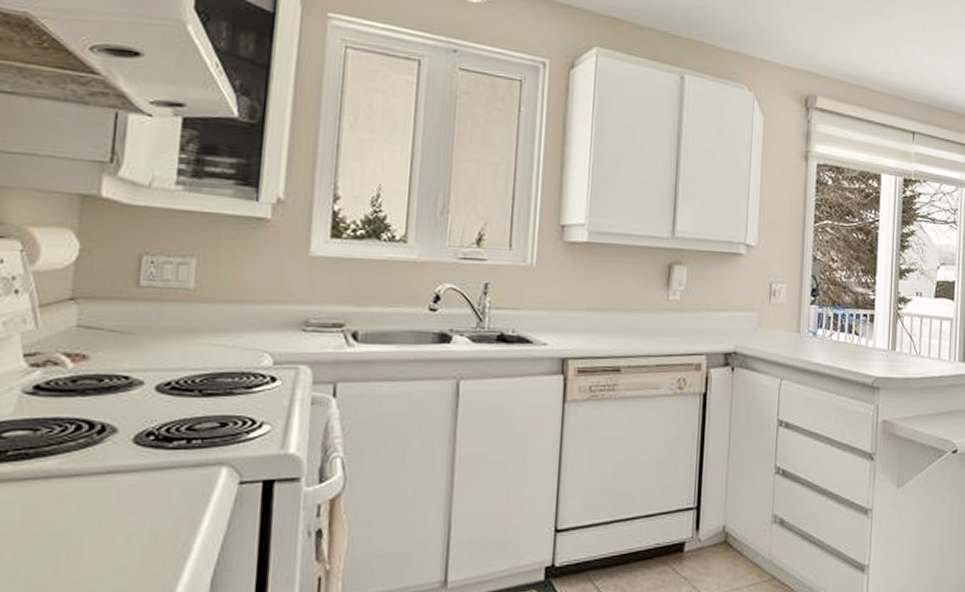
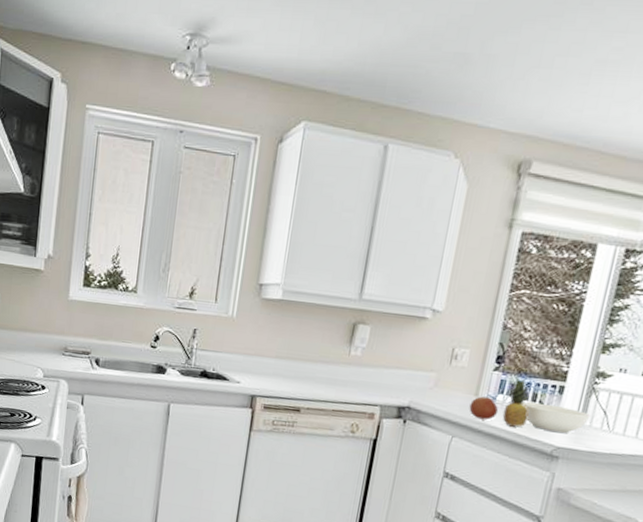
fruit: none [793,333,821,358] -> present [469,396,499,421]
fruit: none [824,309,847,362] -> present [502,377,529,427]
bowl: none [840,333,900,363] -> present [521,401,591,434]

